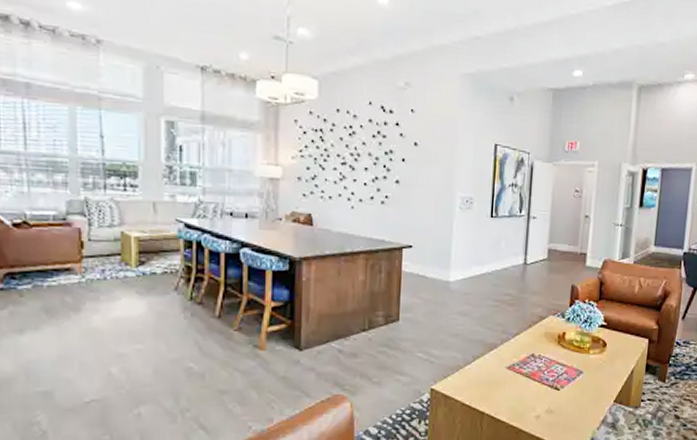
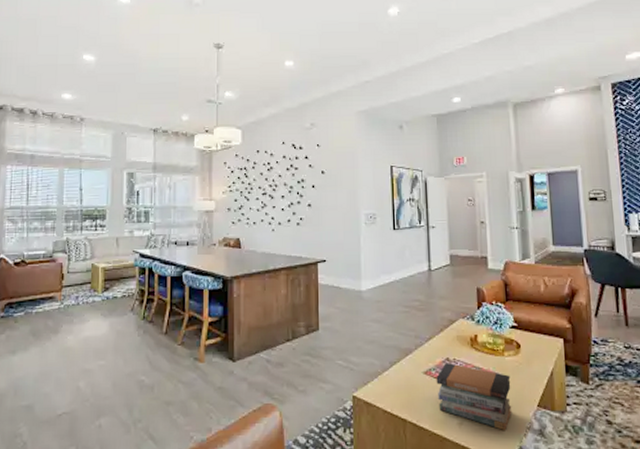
book stack: none [518,359,593,424] -> present [436,363,512,431]

